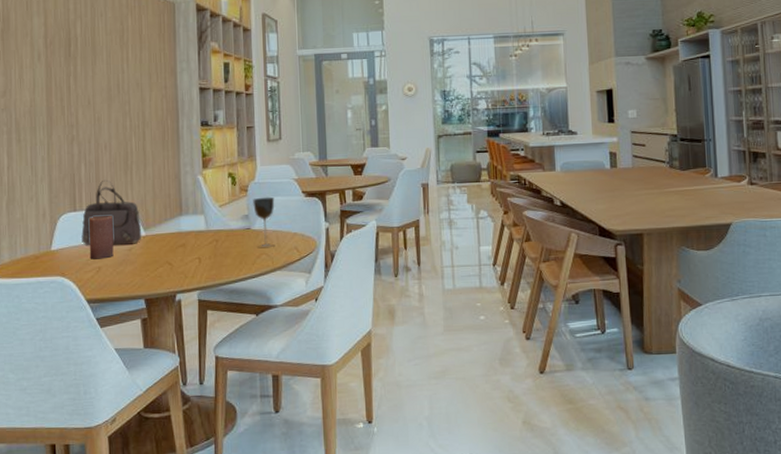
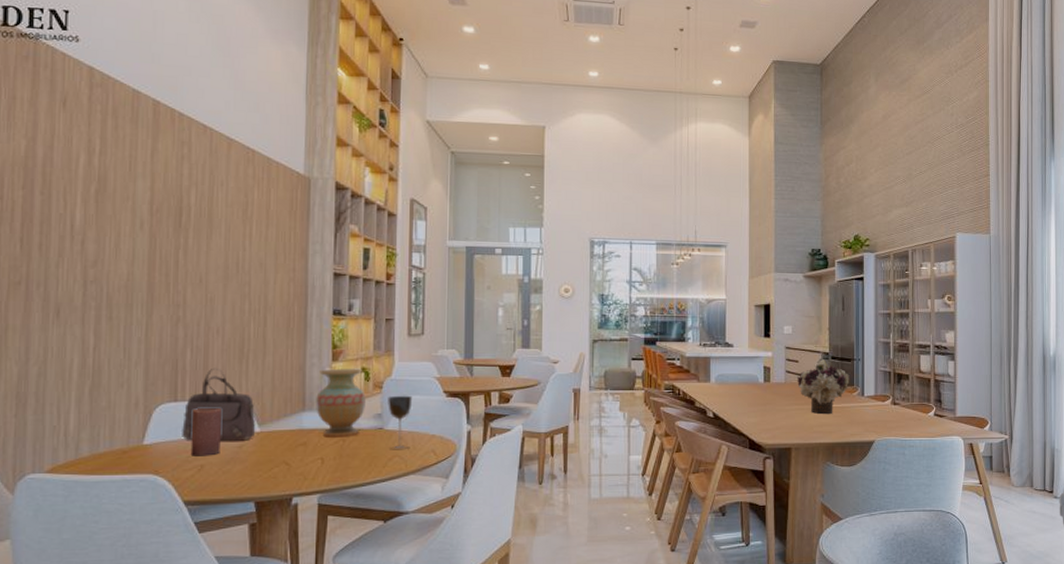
vase: none [191,174,234,240] -> present [316,368,366,439]
flower arrangement: none [644,142,701,198] -> present [796,359,850,414]

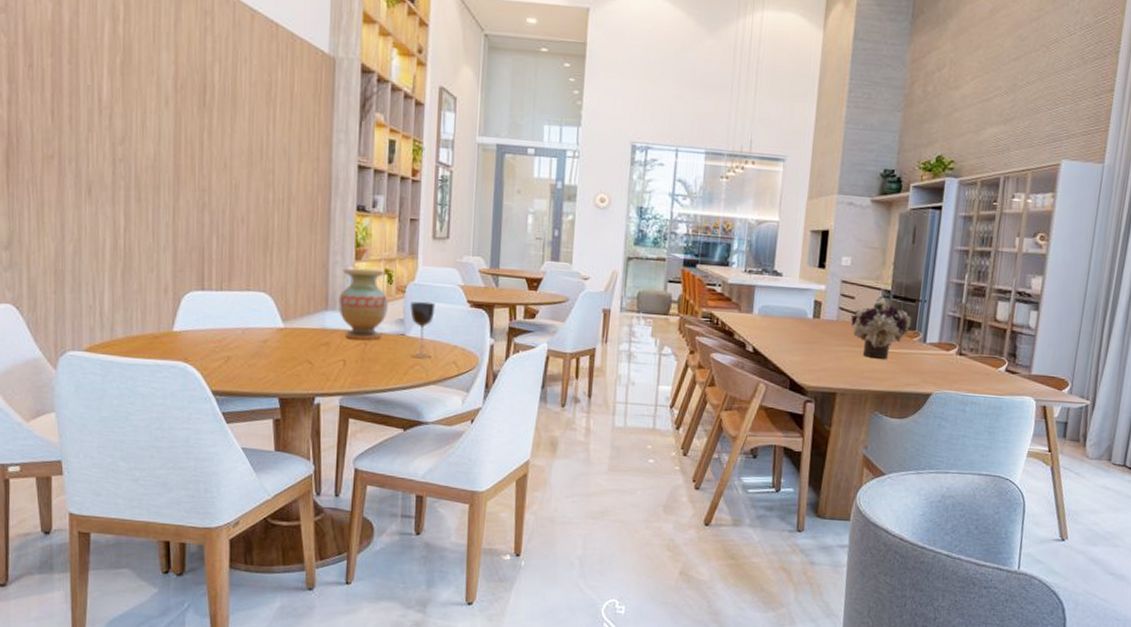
handbag: present [182,367,256,441] -> none [209,258,280,336]
candle: present [190,408,221,456] -> none [218,299,247,348]

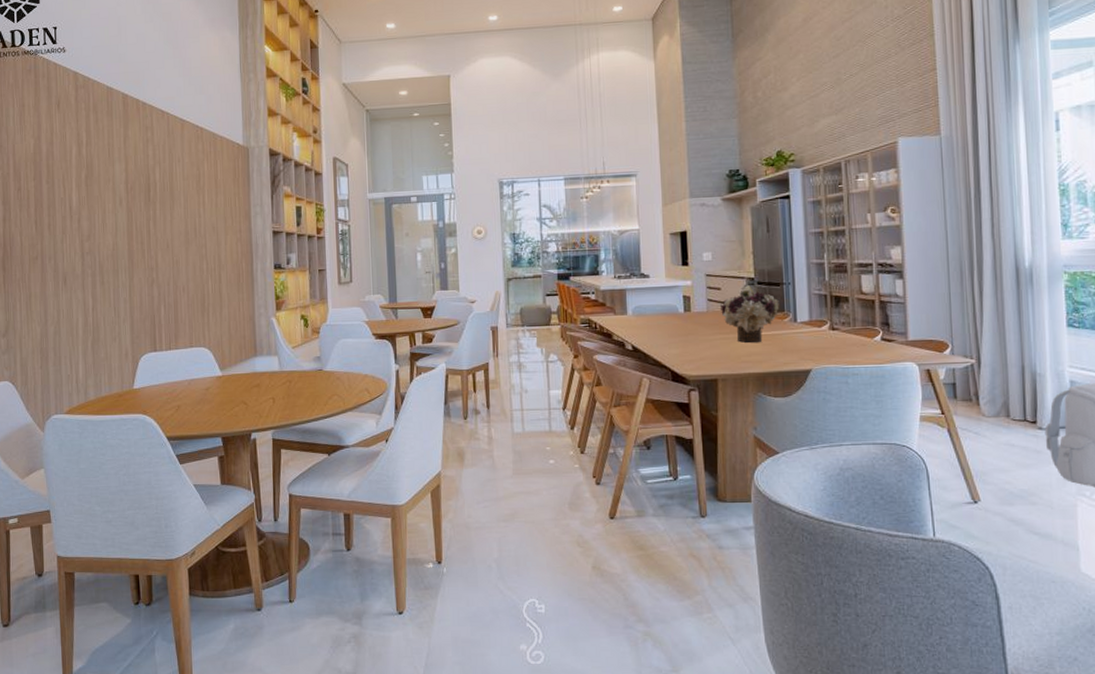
vase: present [338,268,388,342] -> none [265,316,306,381]
wine glass: present [410,301,436,359] -> none [325,338,347,390]

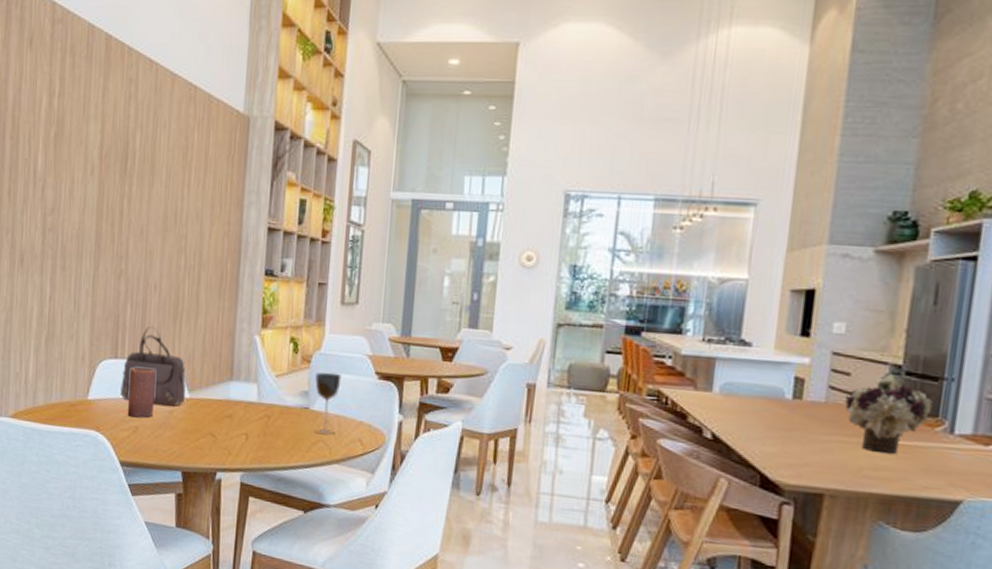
handbag: none [161,321,219,384] -> present [120,326,186,406]
candle: none [168,356,192,398] -> present [127,367,156,419]
wine glass: none [325,338,347,390] -> present [314,372,342,435]

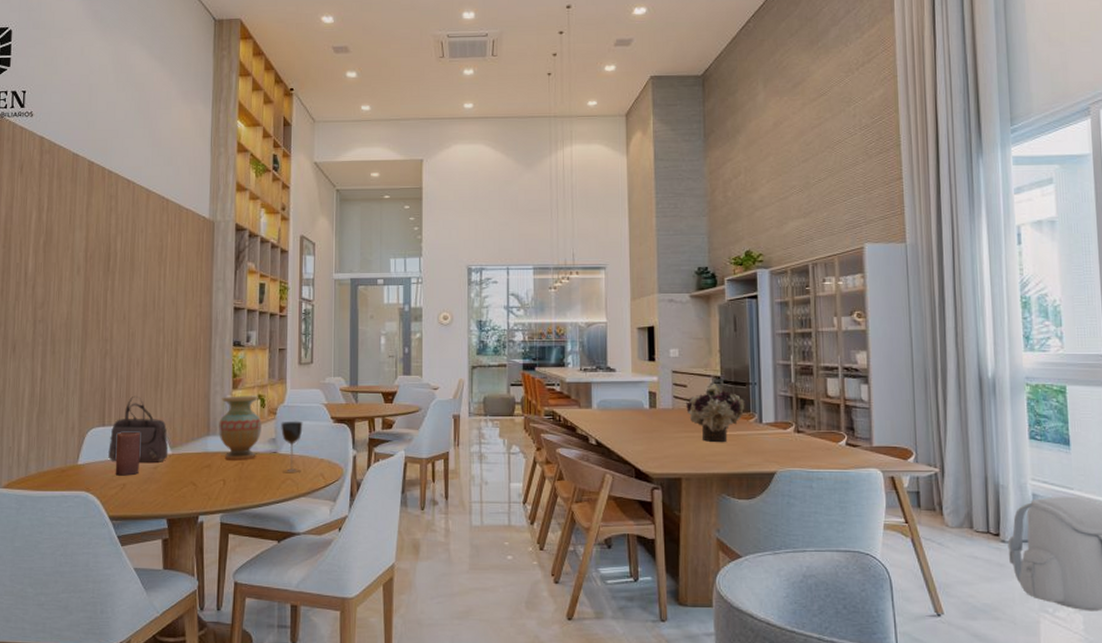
vase: none [243,336,293,415] -> present [219,396,262,462]

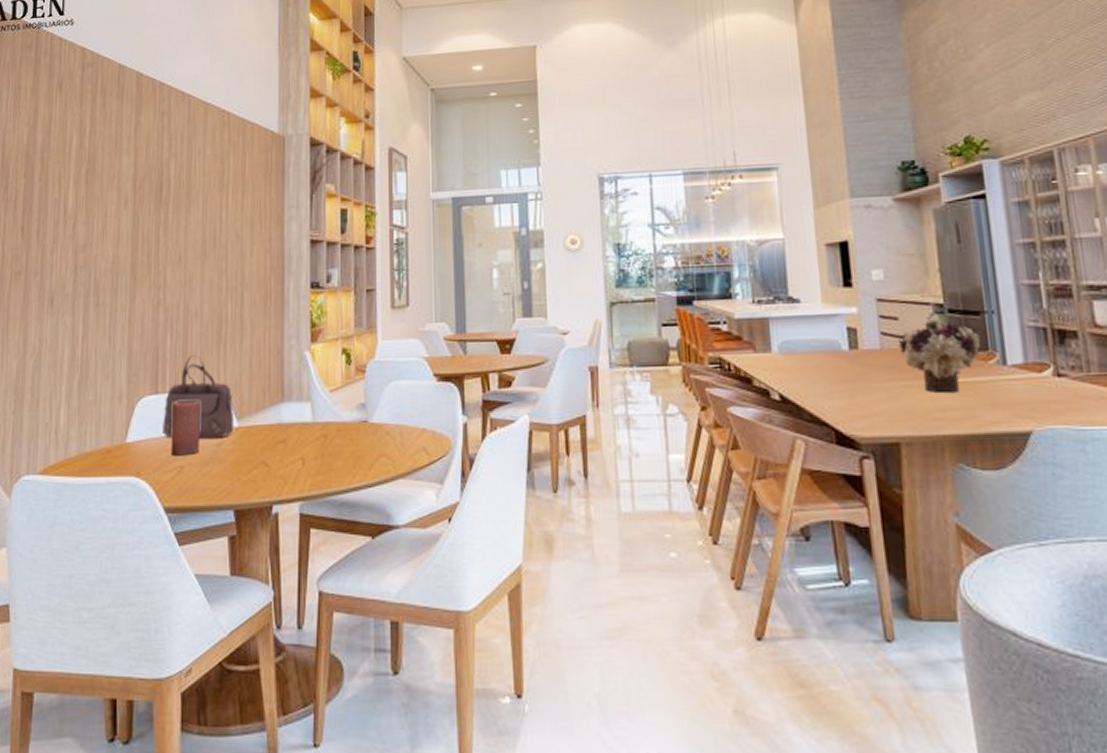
vase: present [219,396,262,462] -> none [295,350,348,435]
wine glass: present [281,421,303,473] -> none [372,380,399,448]

